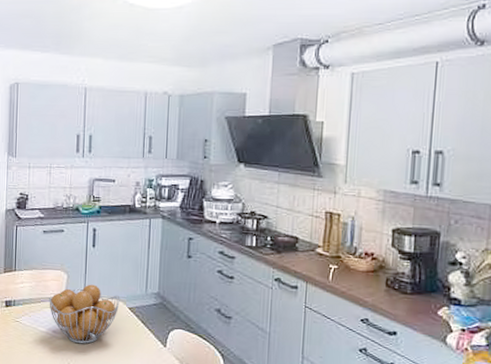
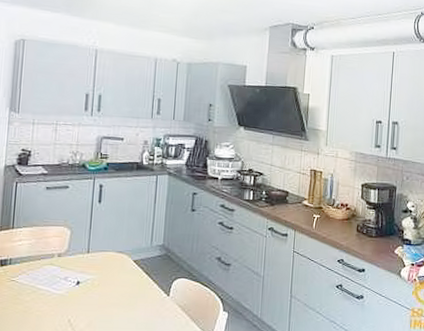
fruit basket: present [49,284,120,344] -> none [49,239,126,299]

